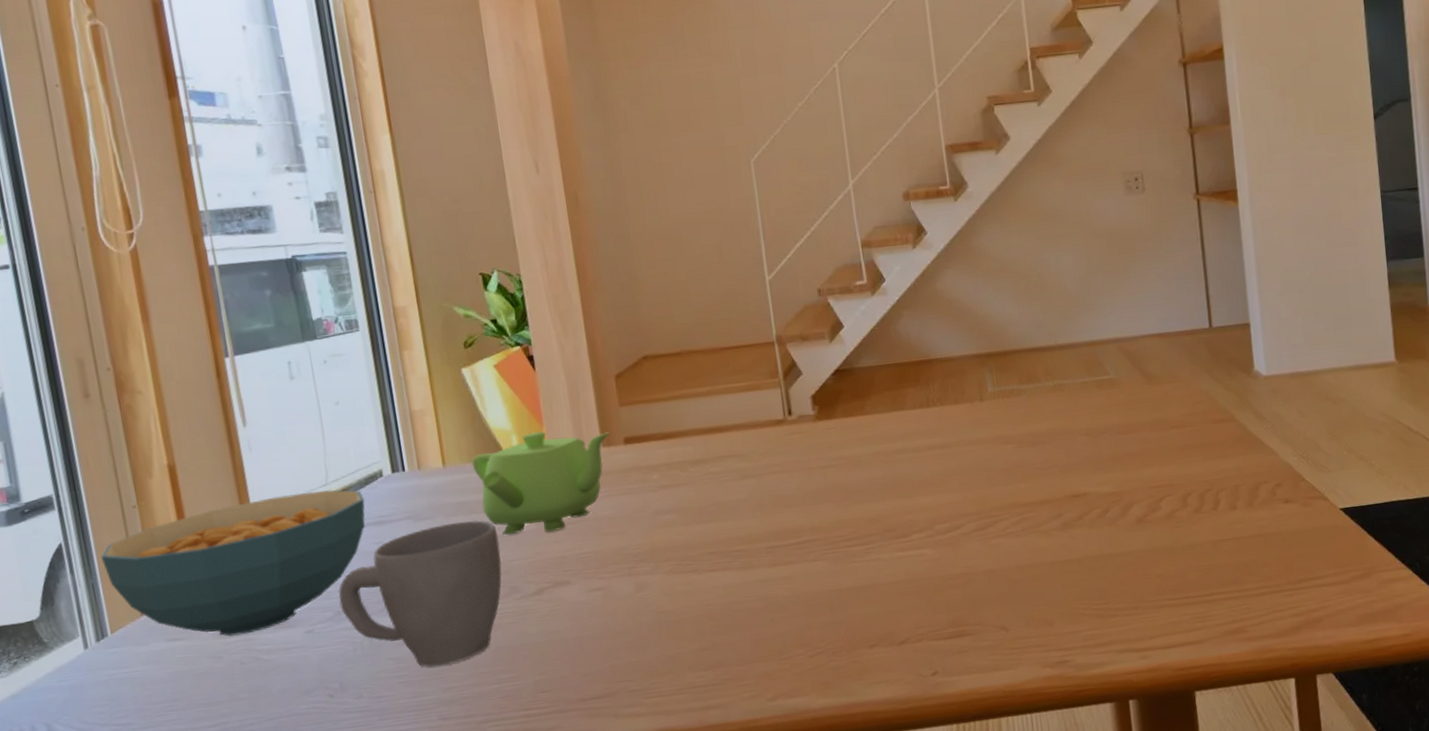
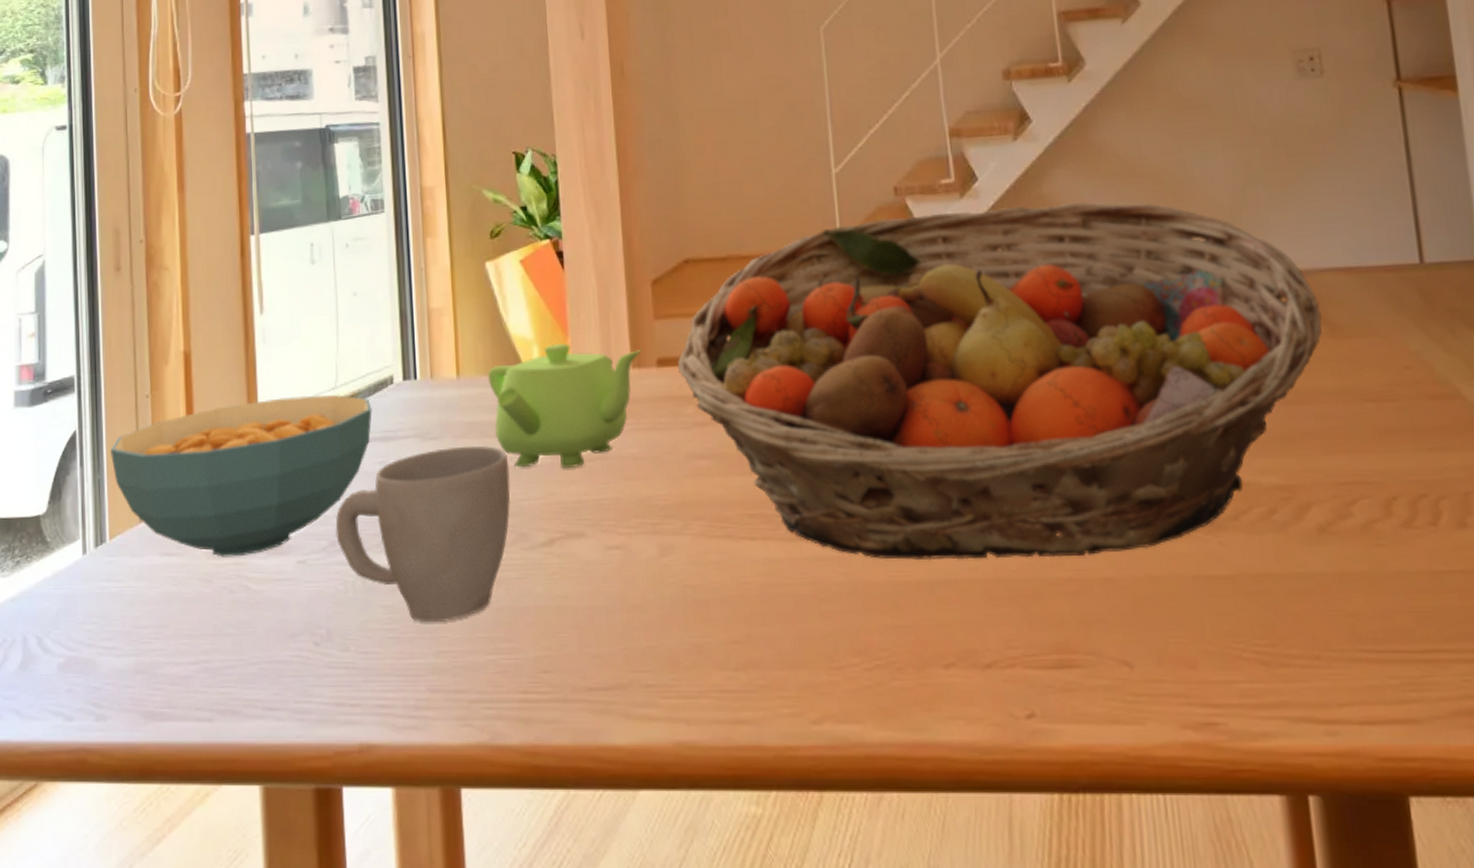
fruit basket: none [642,293,1142,575] -> present [678,202,1322,561]

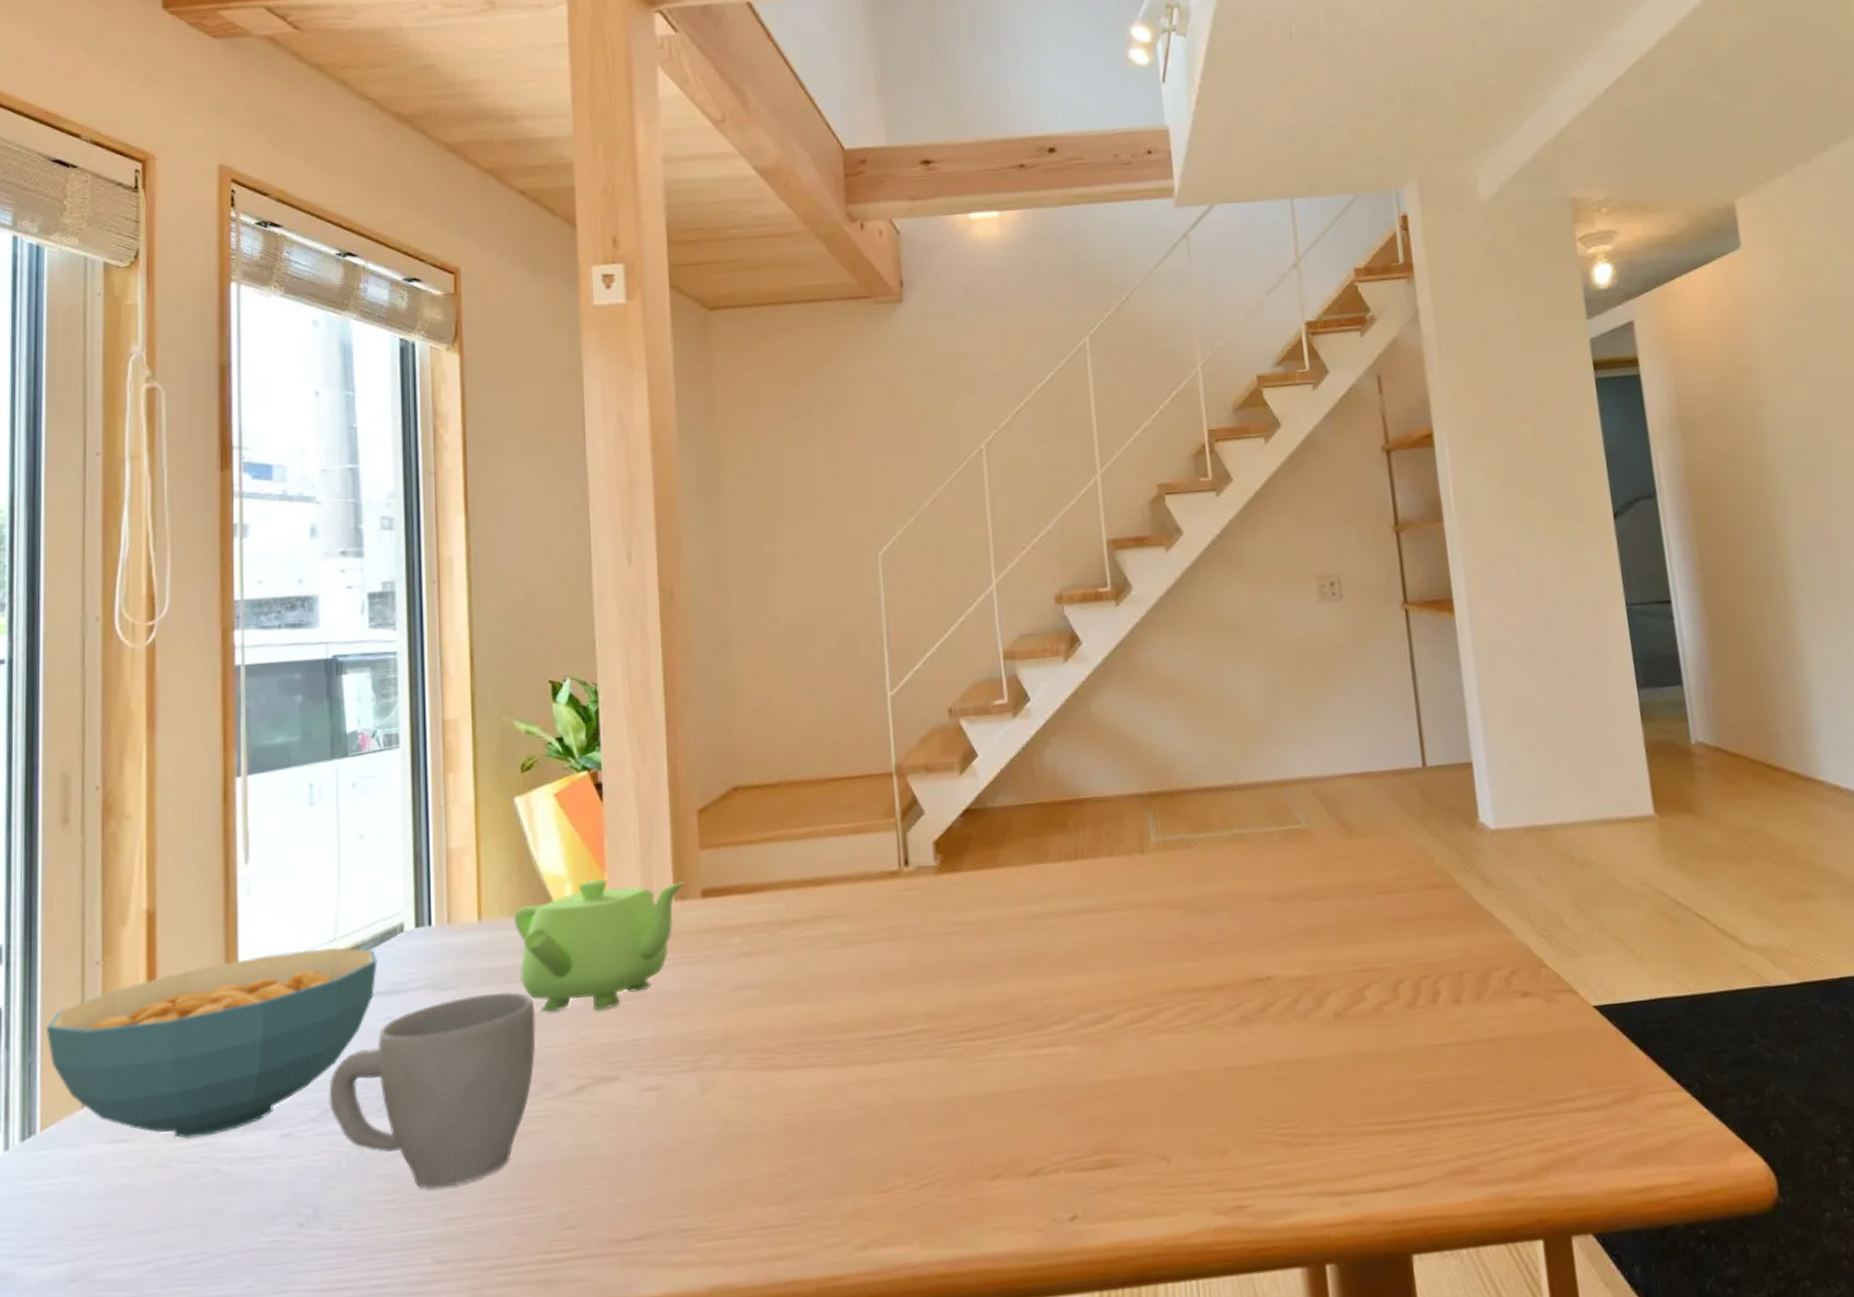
fruit basket: present [678,202,1322,561] -> none [724,719,1340,1077]

